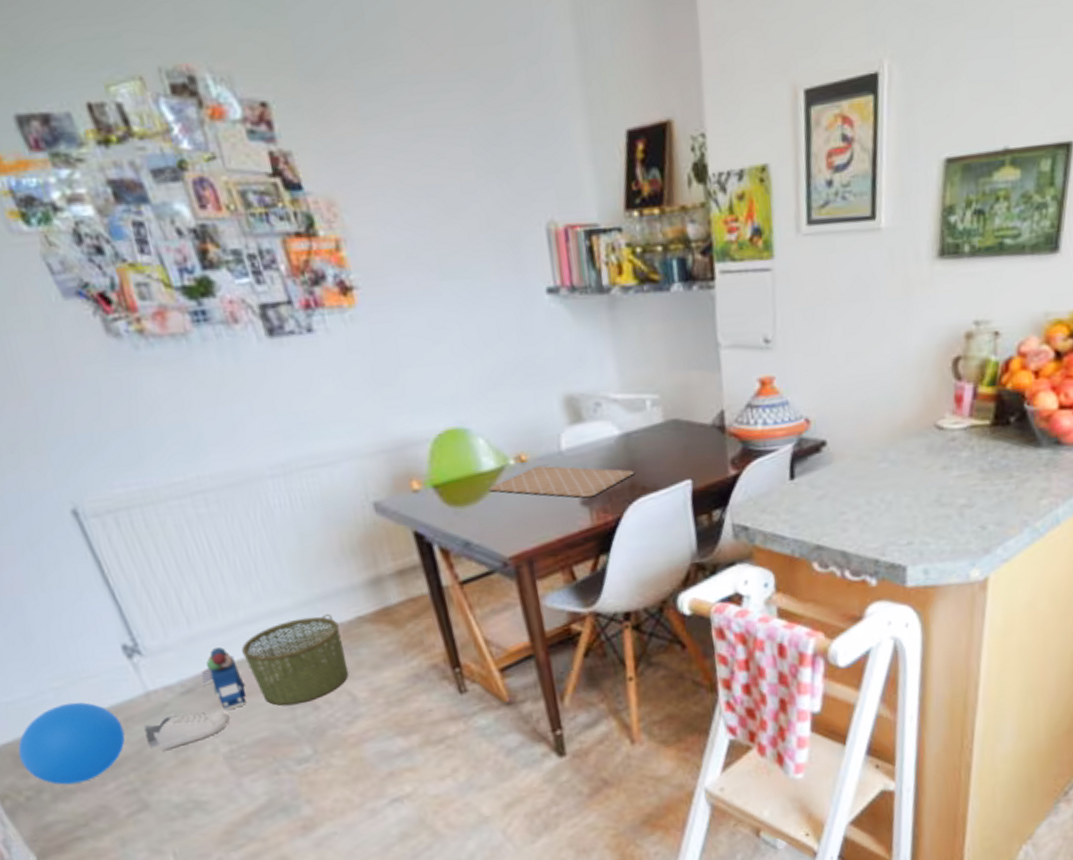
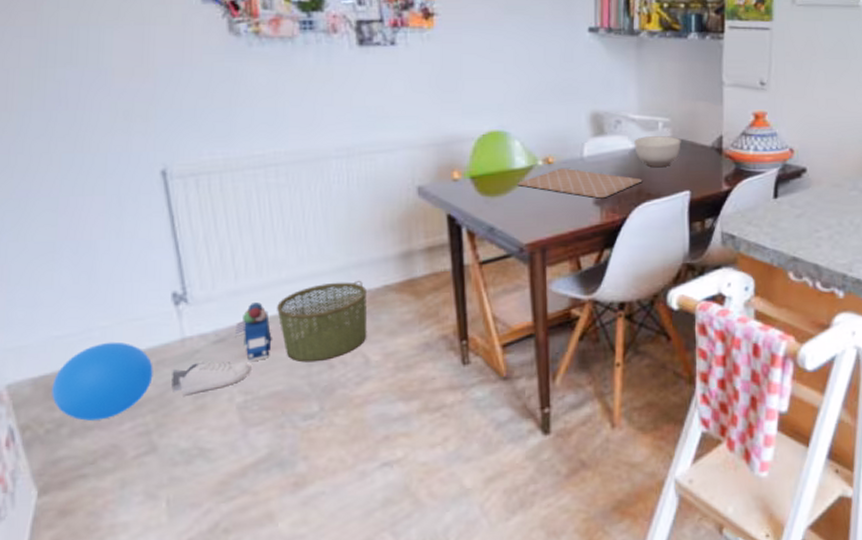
bowl: none [619,416,676,456] -> present [634,136,681,168]

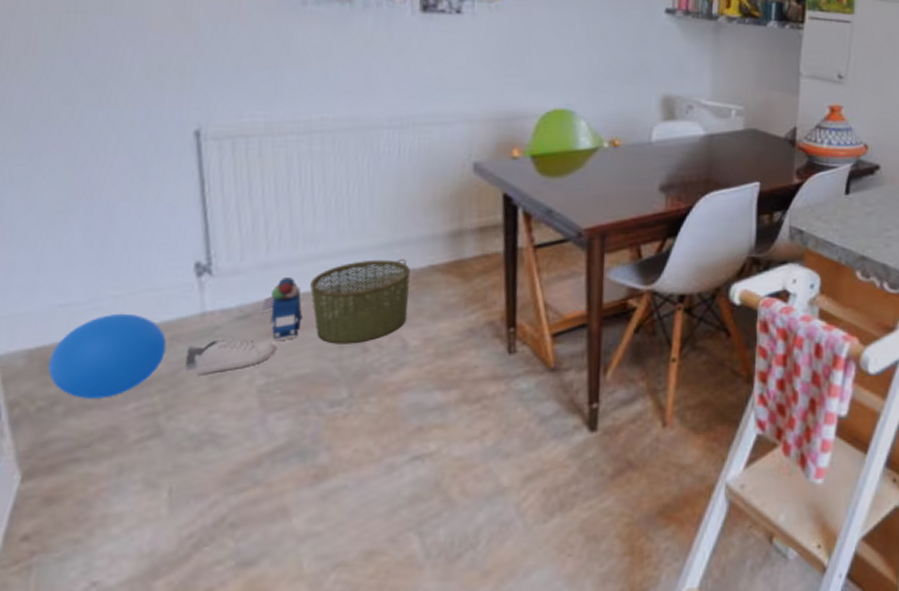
placemat: present [517,167,643,199] -> none [580,151,712,186]
bowl: present [634,136,681,168] -> none [705,124,754,157]

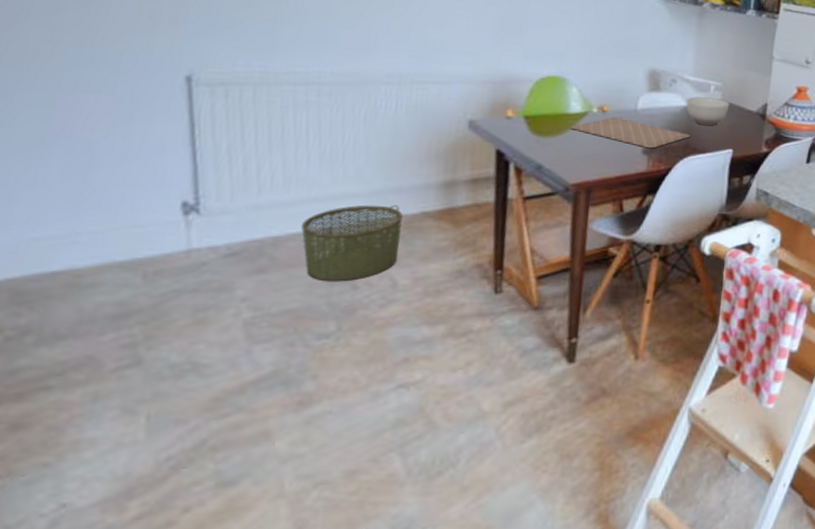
ball: present [48,313,167,399] -> none [18,248,149,329]
shoe: present [185,339,277,376] -> none [168,274,265,309]
toy truck: present [261,276,303,342] -> none [250,217,293,278]
placemat: none [580,151,712,186] -> present [570,117,690,149]
bowl: none [705,124,754,157] -> present [686,96,730,126]

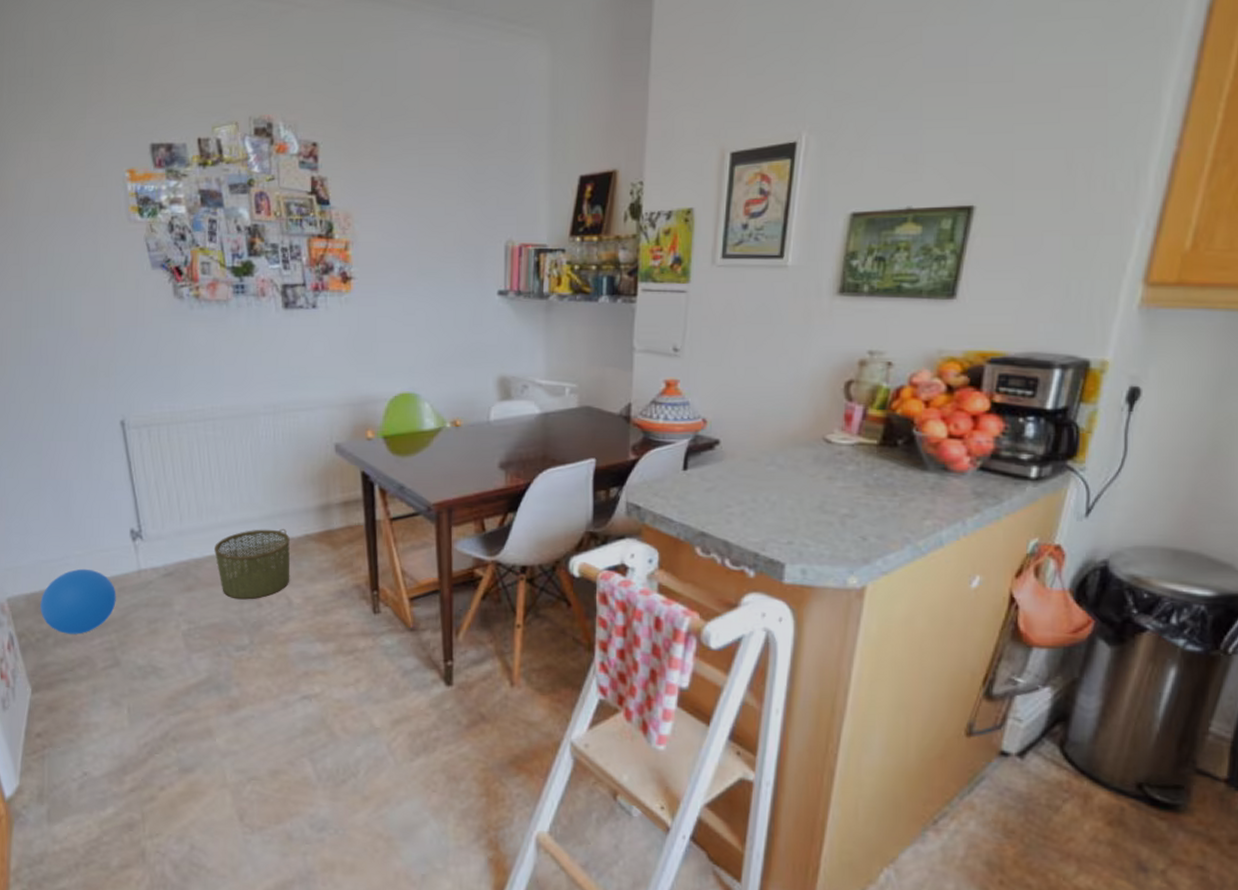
ball: none [18,248,149,329] -> present [40,568,116,634]
placemat: present [570,117,690,149] -> none [426,431,548,463]
bowl: present [686,96,730,126] -> none [540,402,588,434]

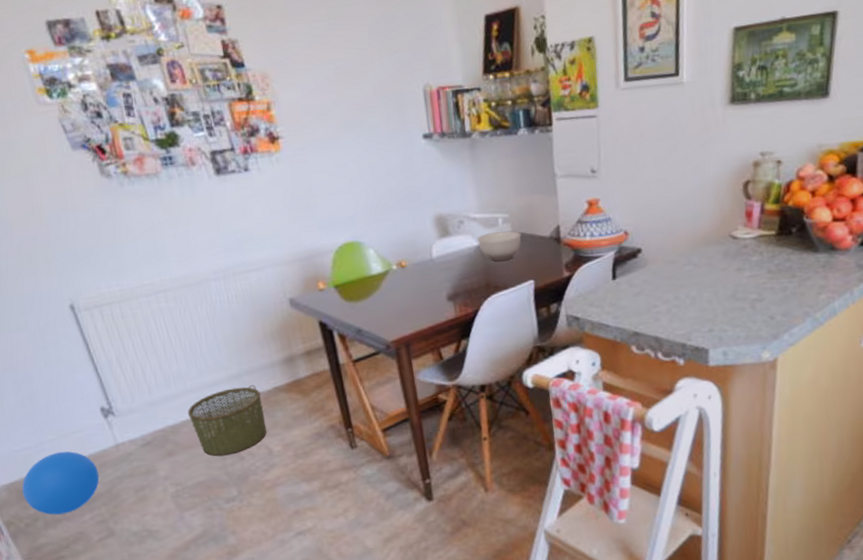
bowl: none [540,402,588,434] -> present [478,230,522,262]

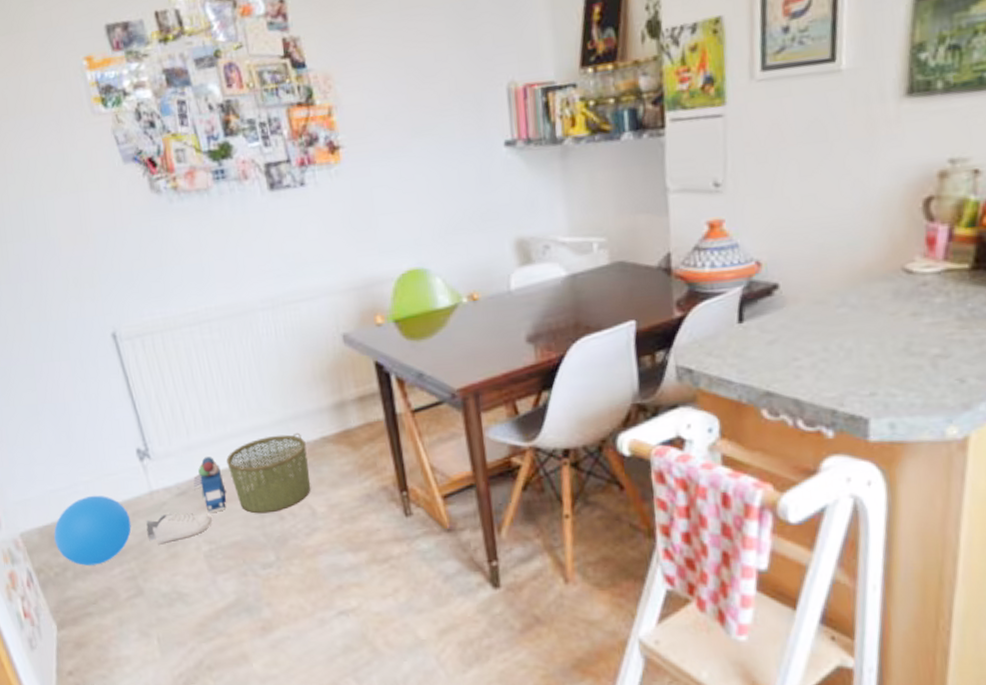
shoe: none [113,460,177,490] -> present [146,513,212,545]
toy truck: none [157,409,190,460] -> present [193,456,226,514]
bowl: present [478,230,522,262] -> none [566,258,622,296]

